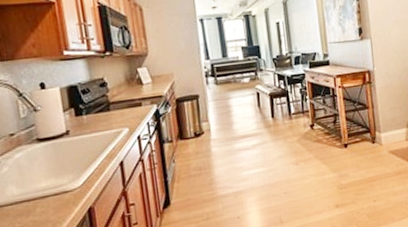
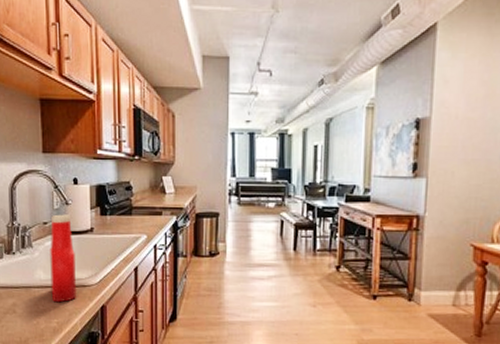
ketchup bottle: none [18,121,58,217] -> present [50,214,76,303]

